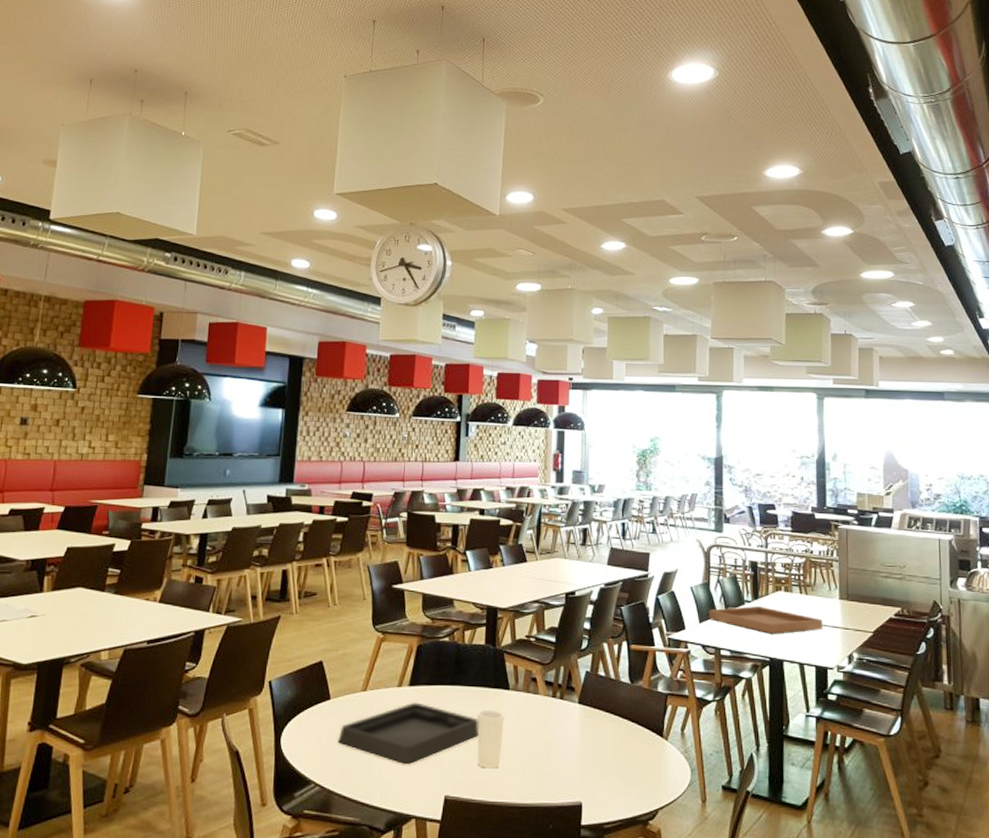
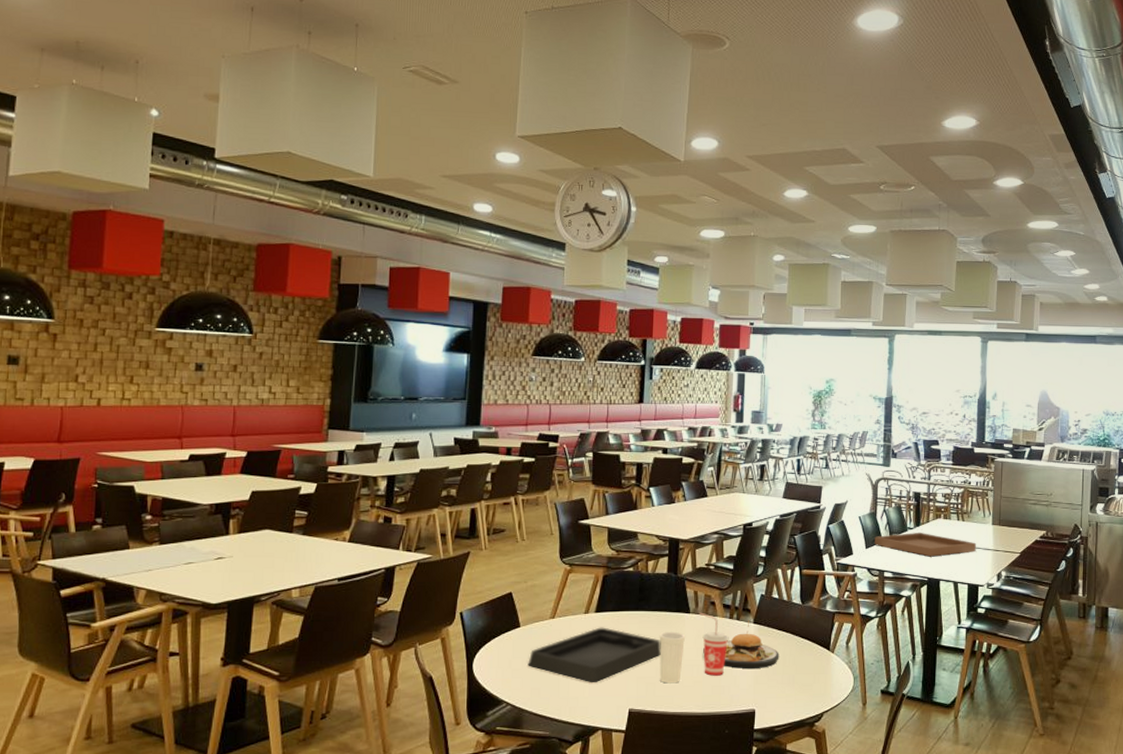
beverage cup: none [518,689,552,762] -> present [698,612,729,676]
plate: none [524,700,607,755] -> present [703,620,779,668]

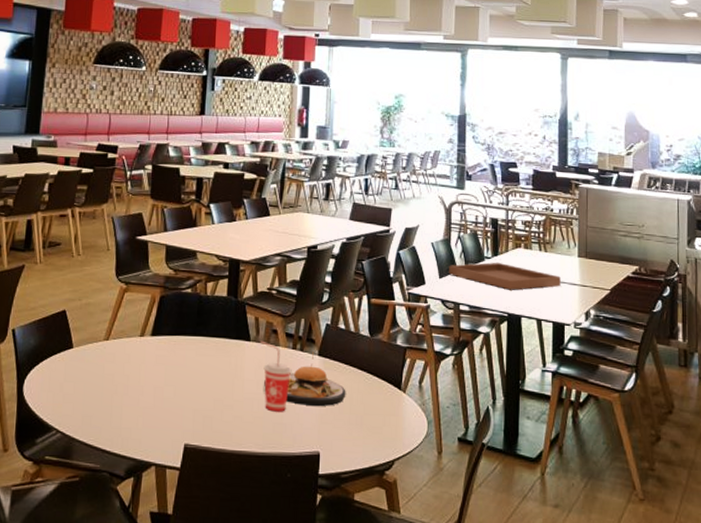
tray: present [528,627,661,683] -> none [80,352,220,413]
cup: present [659,631,685,684] -> none [217,360,245,418]

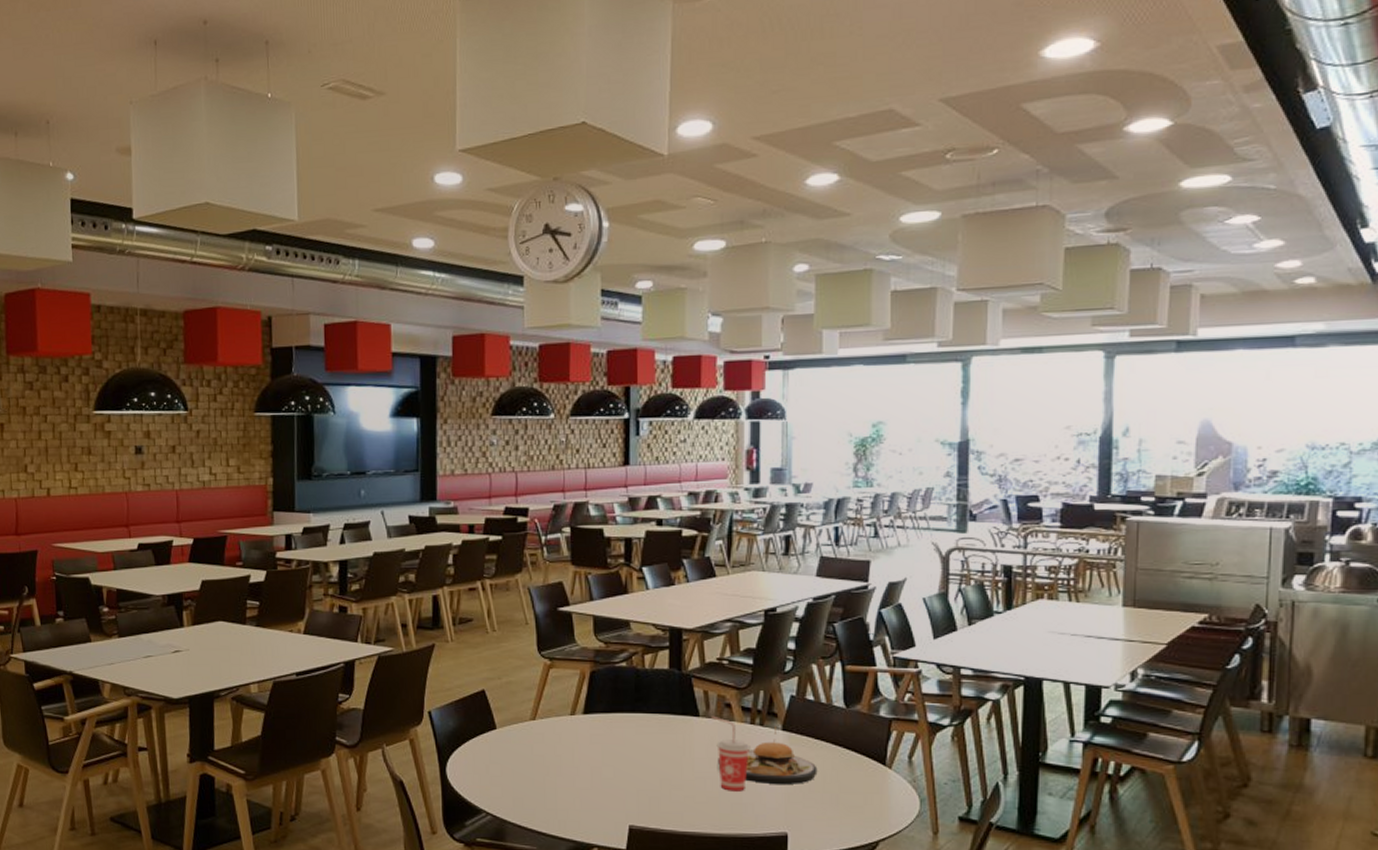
tray: present [449,262,561,290] -> none [946,618,1098,649]

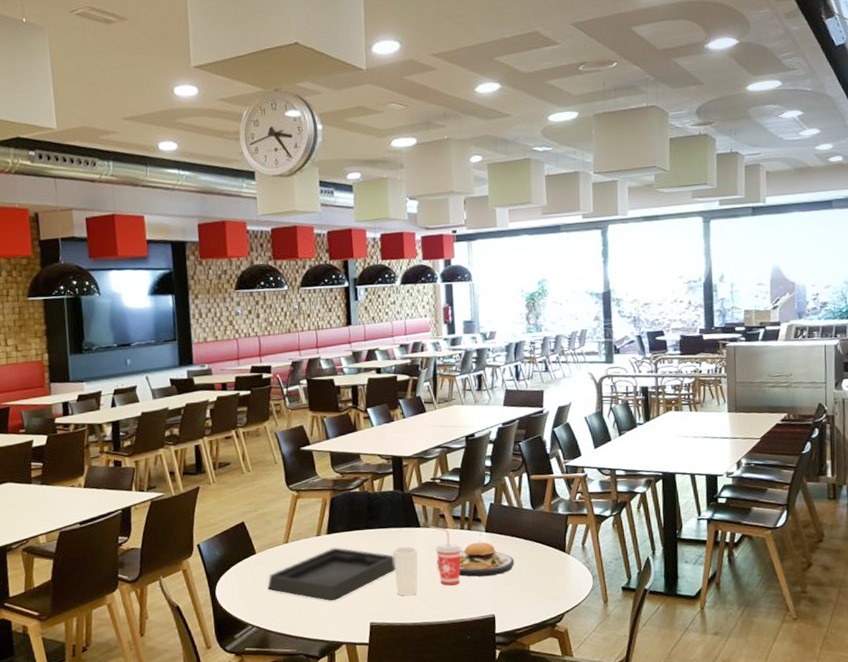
tray: none [507,731,665,795] -> present [267,547,396,601]
cup: none [662,737,694,799] -> present [392,546,418,596]

